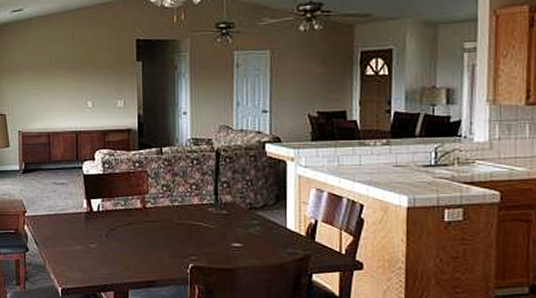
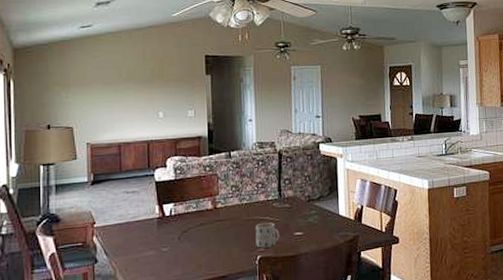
mug: none [187,228,215,256] -> present [255,222,280,248]

